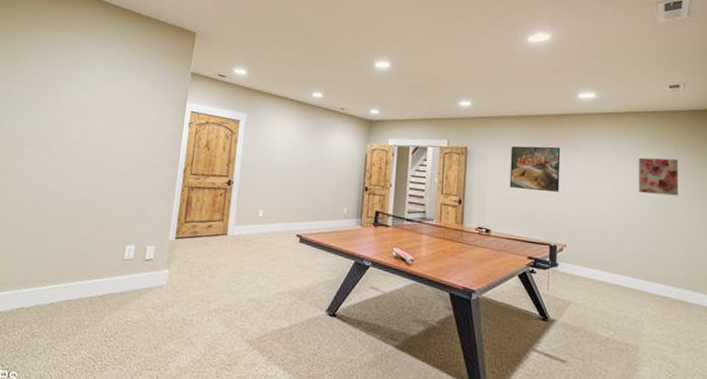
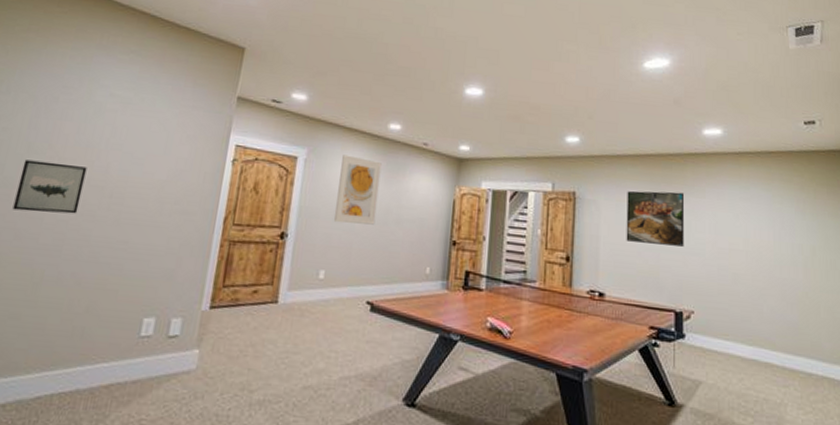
wall art: none [25,124,79,166] -> present [12,159,87,214]
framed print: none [270,118,307,174] -> present [334,155,382,225]
wall art: present [639,157,678,196] -> none [774,205,820,251]

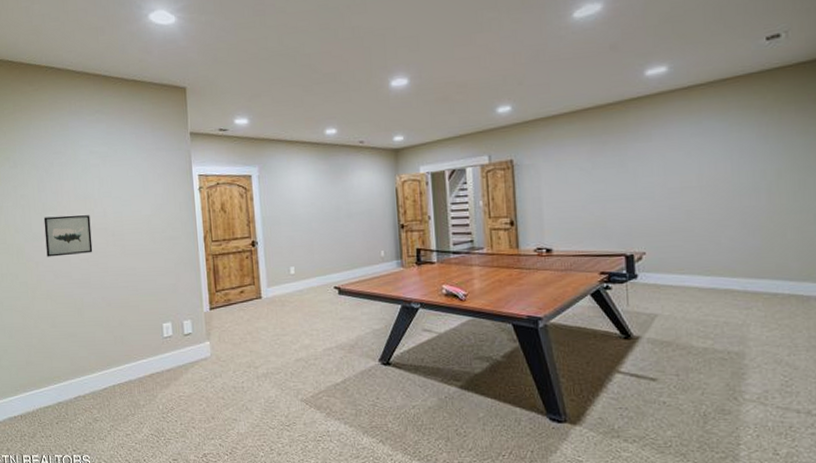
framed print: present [334,155,382,225] -> none [290,165,329,226]
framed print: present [626,191,685,247] -> none [566,140,631,197]

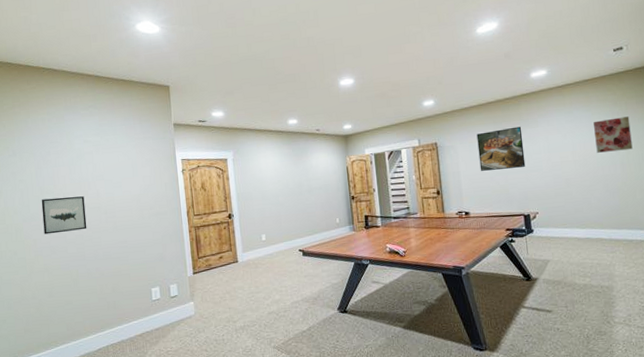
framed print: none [566,140,631,197] -> present [476,126,526,171]
wall art: none [731,128,786,177] -> present [593,116,633,153]

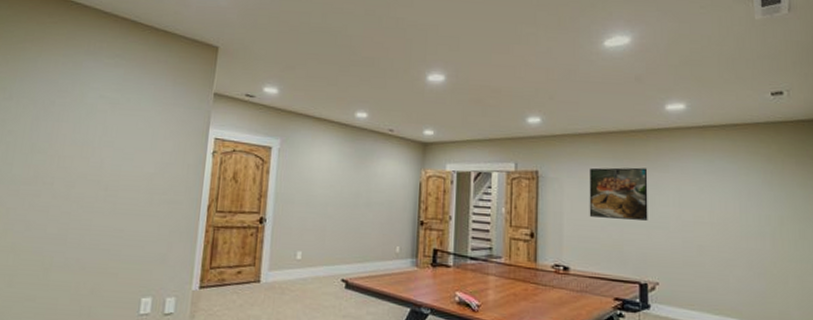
wall art: present [41,196,87,235] -> none [22,158,84,206]
wall art: present [593,116,633,153] -> none [740,177,788,222]

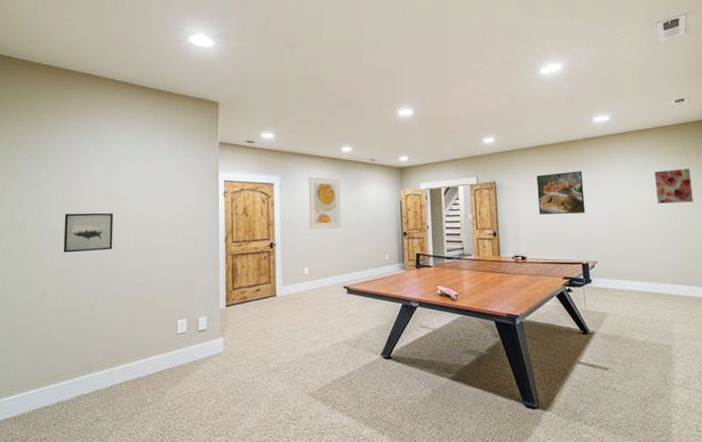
wall art: none [22,158,84,206] -> present [63,212,113,253]
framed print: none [308,143,351,208] -> present [309,177,342,230]
wall art: none [740,177,788,222] -> present [655,168,693,204]

